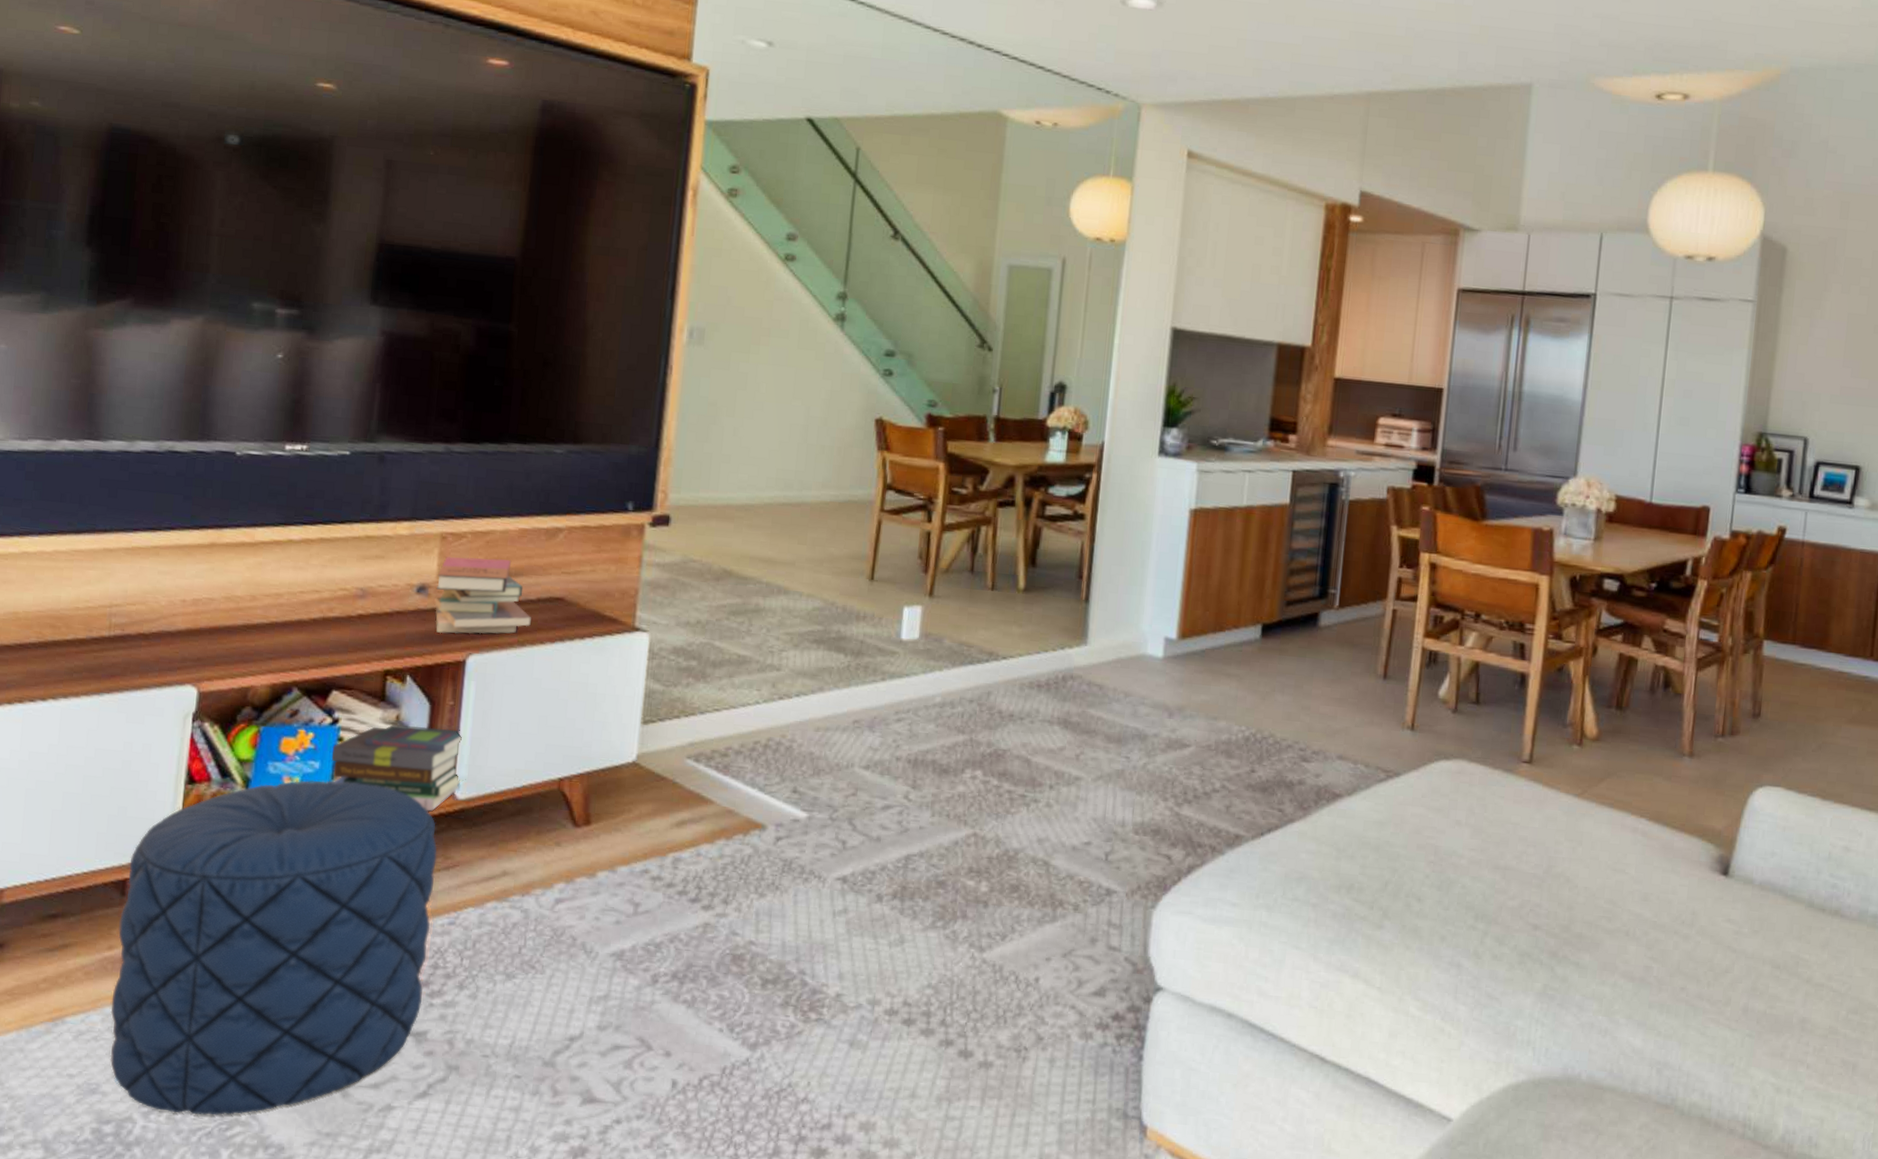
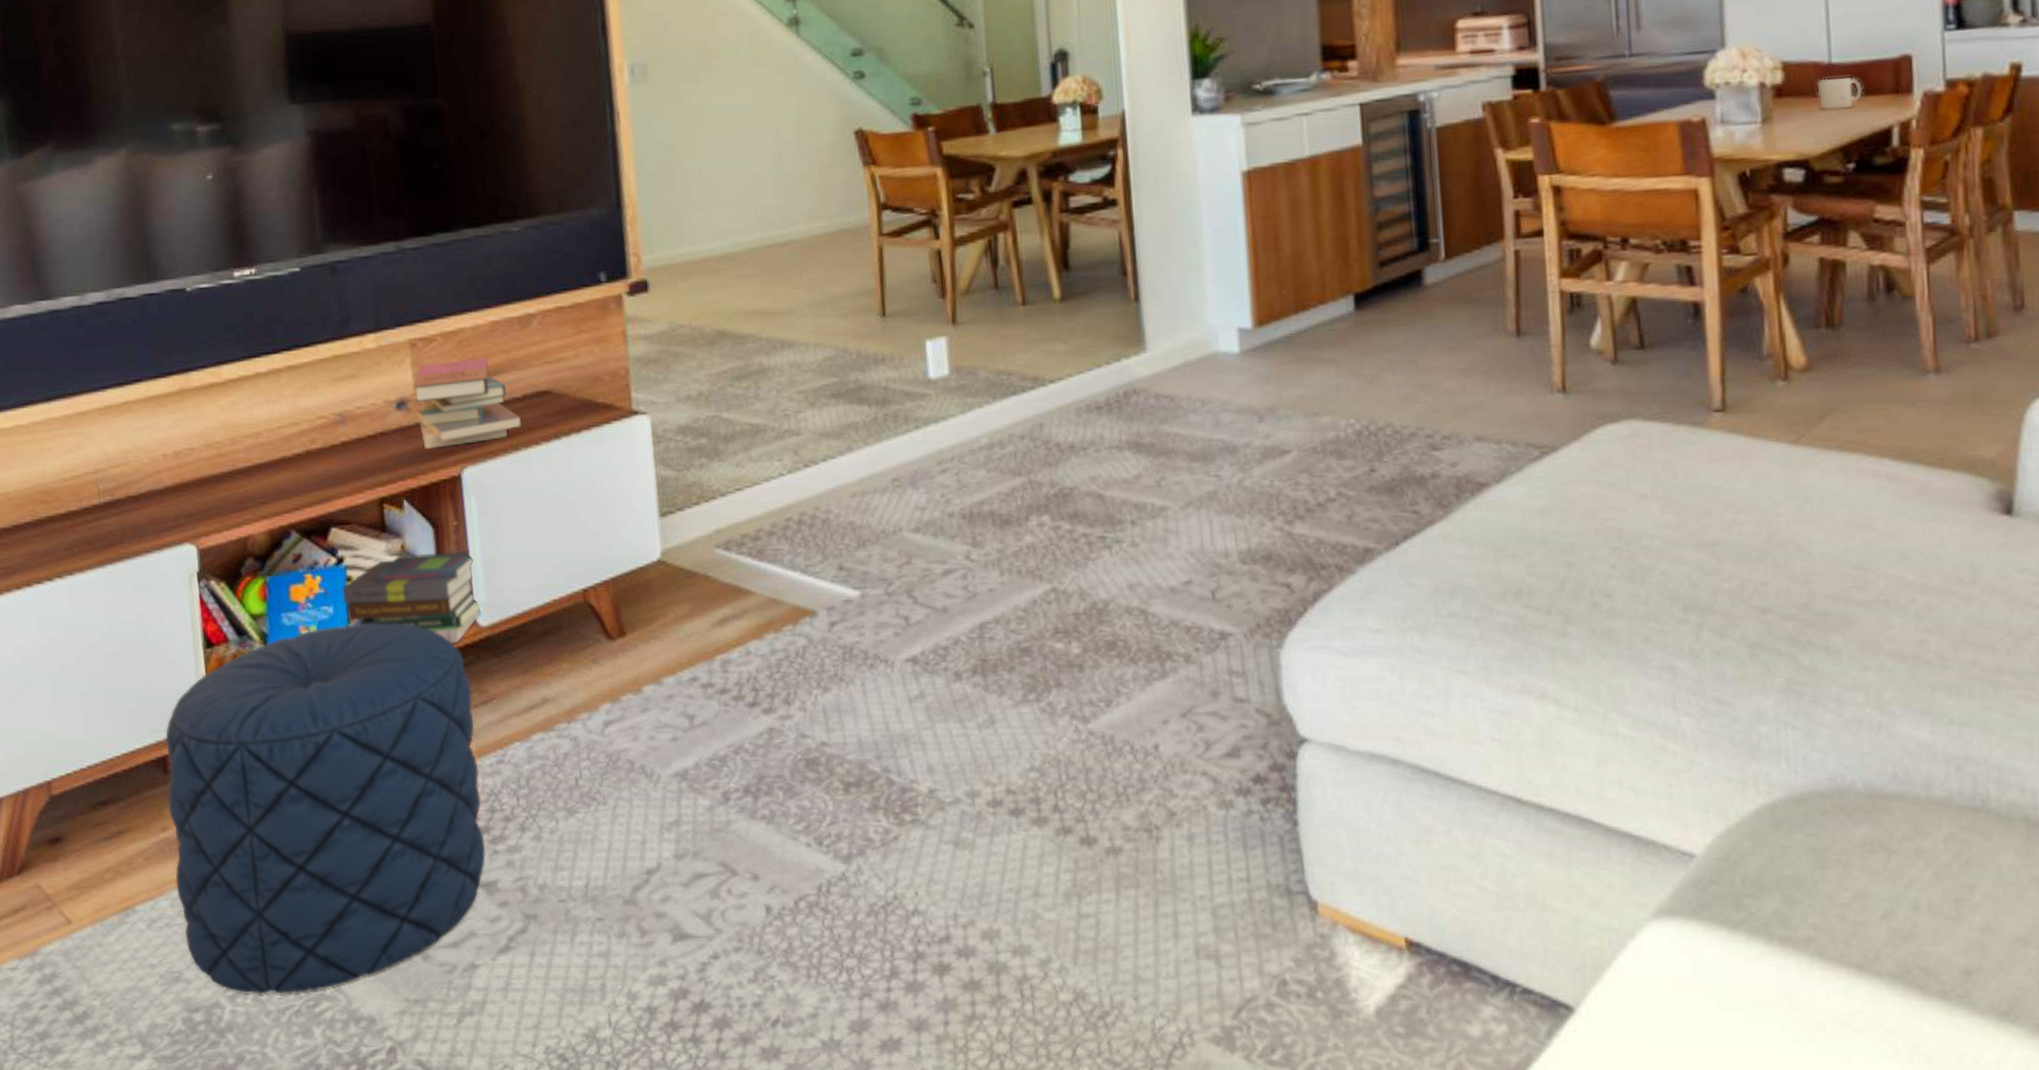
mug: none [1637,514,1671,541] -> present [1816,77,1863,112]

